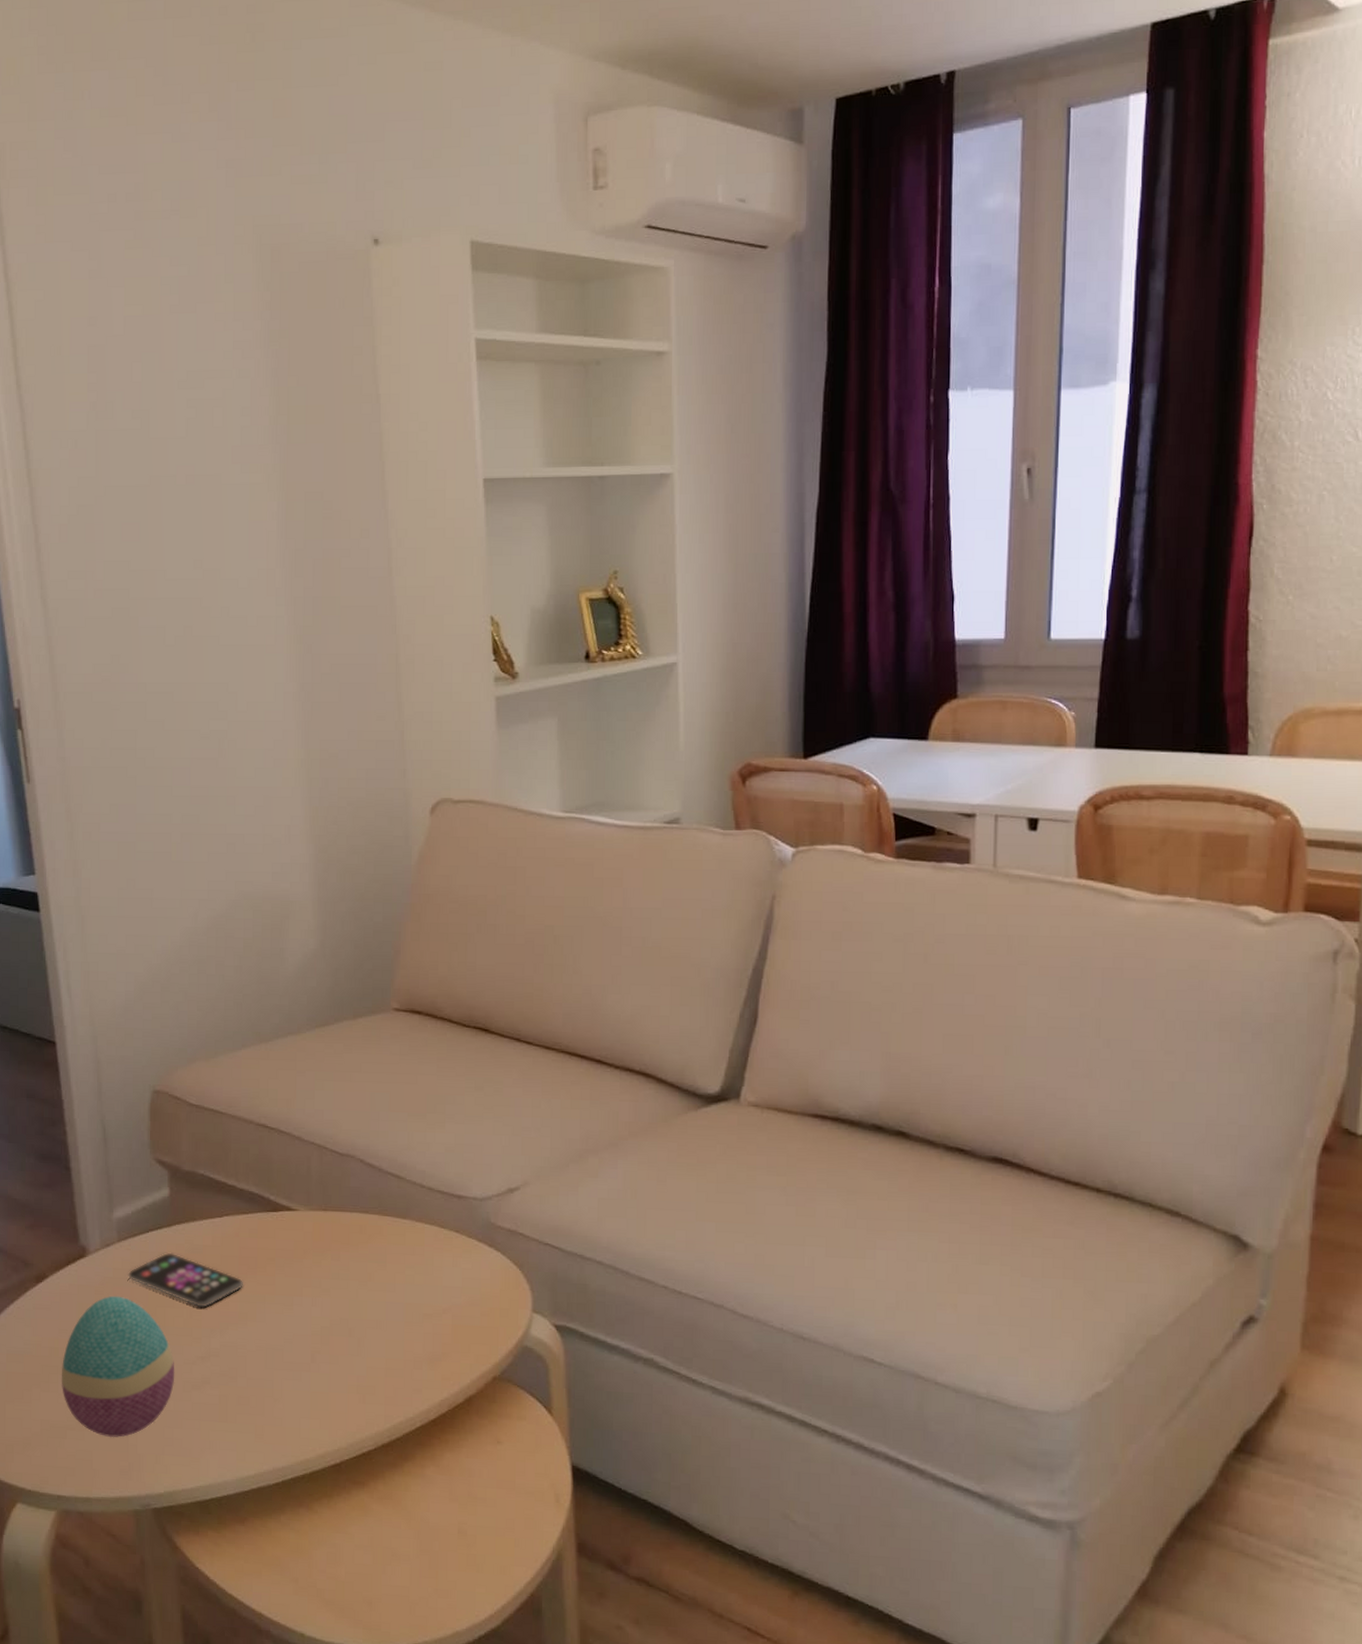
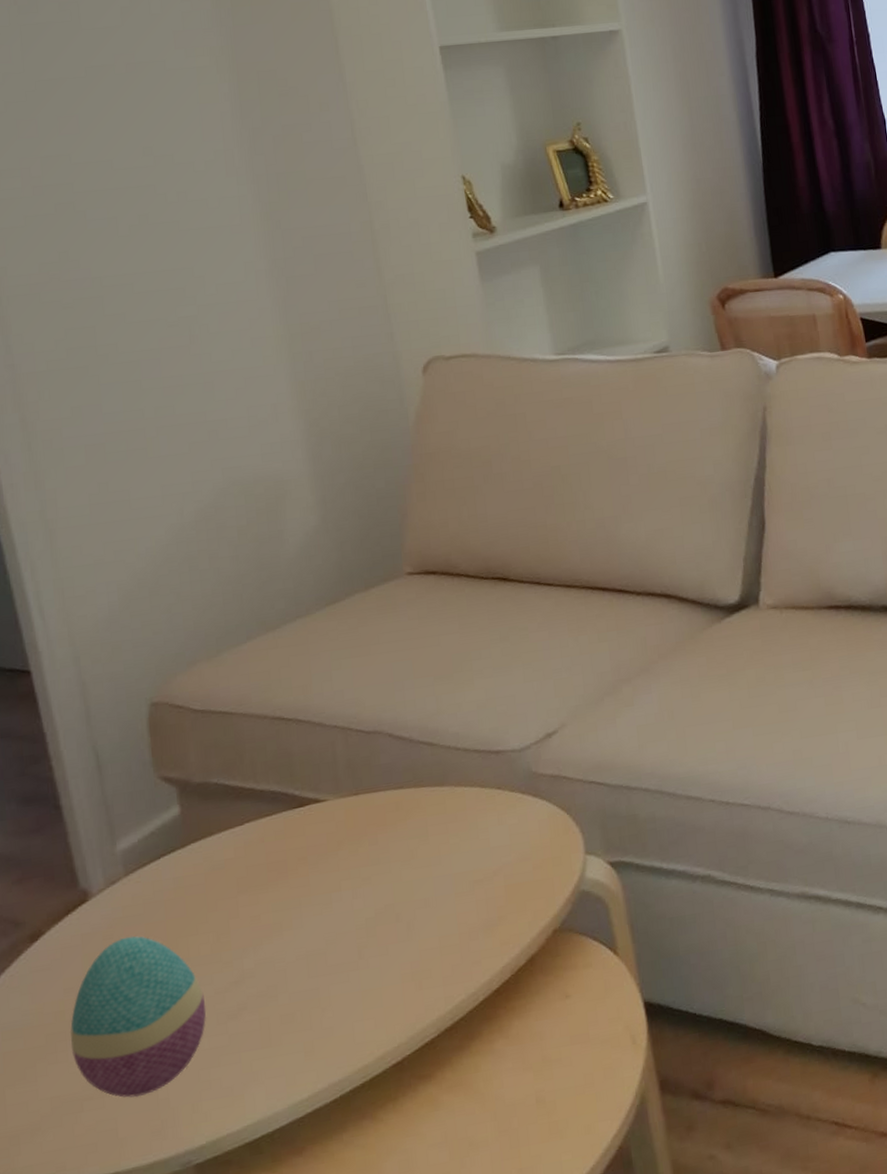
smartphone: present [127,1252,244,1308] -> none [139,875,276,928]

